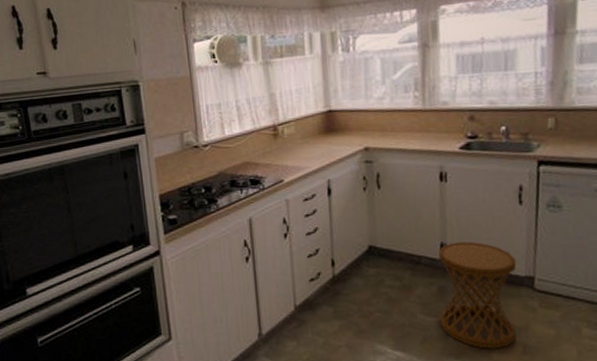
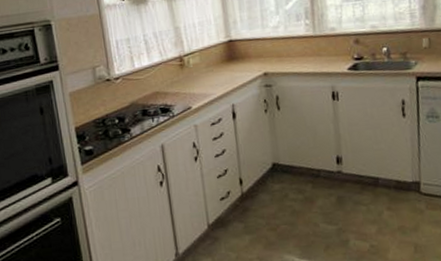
side table: present [438,242,517,349] -> none [335,153,408,251]

